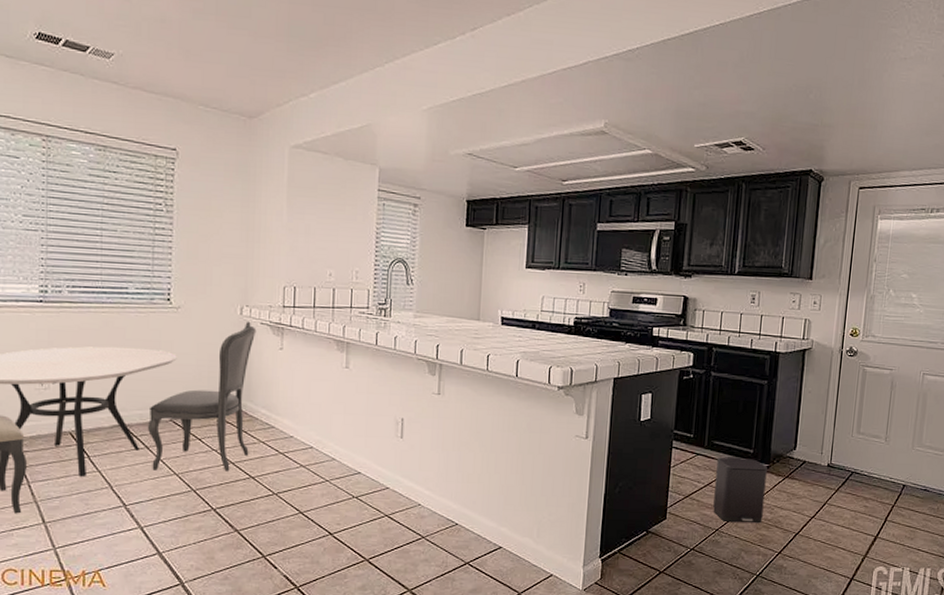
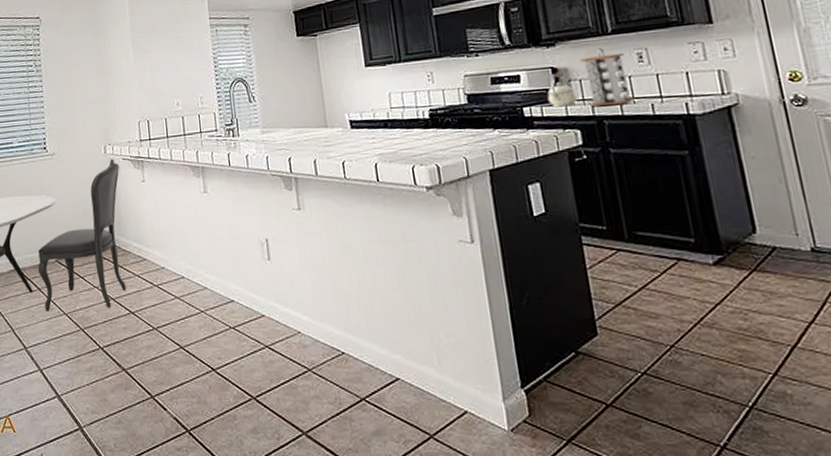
kettle: none [674,301,698,332] -> present [547,72,578,108]
spice rack: none [706,286,742,337] -> present [579,48,635,107]
pedal bin: present [713,457,767,524] -> none [647,249,736,336]

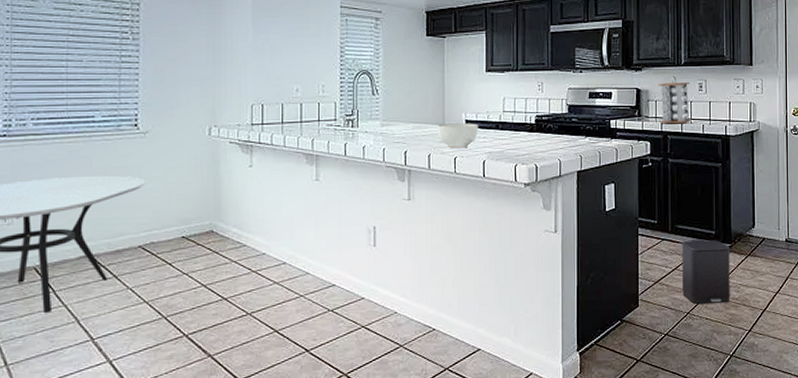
dining chair: present [37,158,127,311] -> none [116,141,225,300]
bowl: none [319,123,366,152] -> present [437,123,479,149]
kettle: present [547,72,578,108] -> none [630,93,652,122]
pedal bin: none [647,249,736,336] -> present [682,239,730,304]

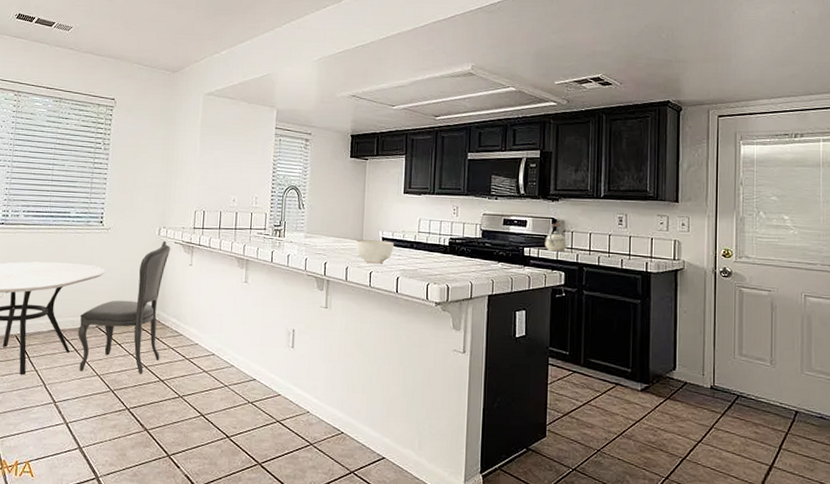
dining chair: none [116,141,225,300] -> present [78,240,171,374]
kettle: none [630,93,652,122] -> present [545,223,568,252]
spice rack: present [658,76,692,124] -> none [575,209,610,257]
pedal bin: present [682,239,730,304] -> none [593,375,647,446]

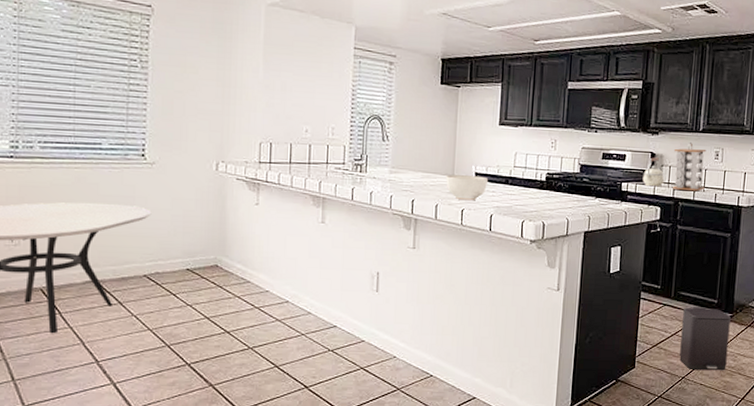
dining chair: present [78,240,171,374] -> none [122,176,232,326]
spice rack: none [575,209,610,257] -> present [673,143,707,192]
pedal bin: none [593,375,647,446] -> present [679,307,731,371]

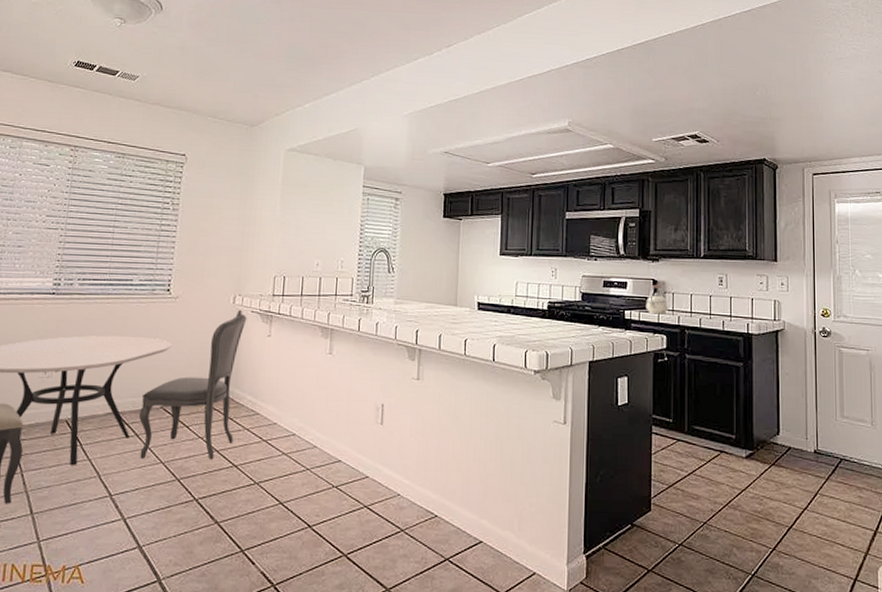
dining chair: none [122,176,232,326] -> present [139,309,247,460]
bowl: present [446,174,489,201] -> none [449,305,491,331]
spice rack: present [673,143,707,192] -> none [675,269,711,319]
pedal bin: present [679,307,731,371] -> none [699,443,752,516]

